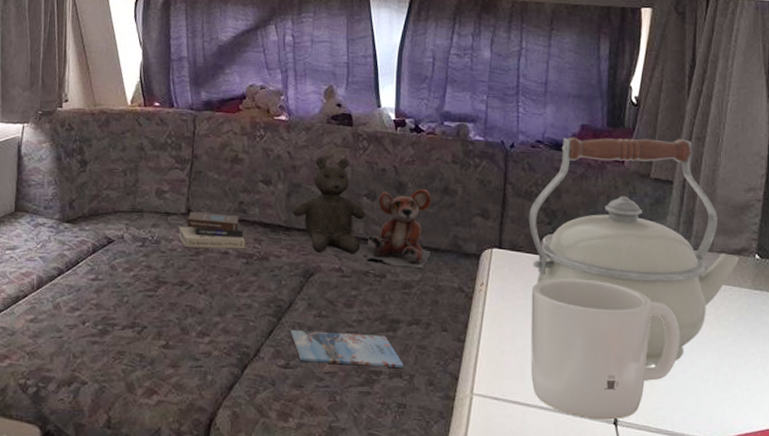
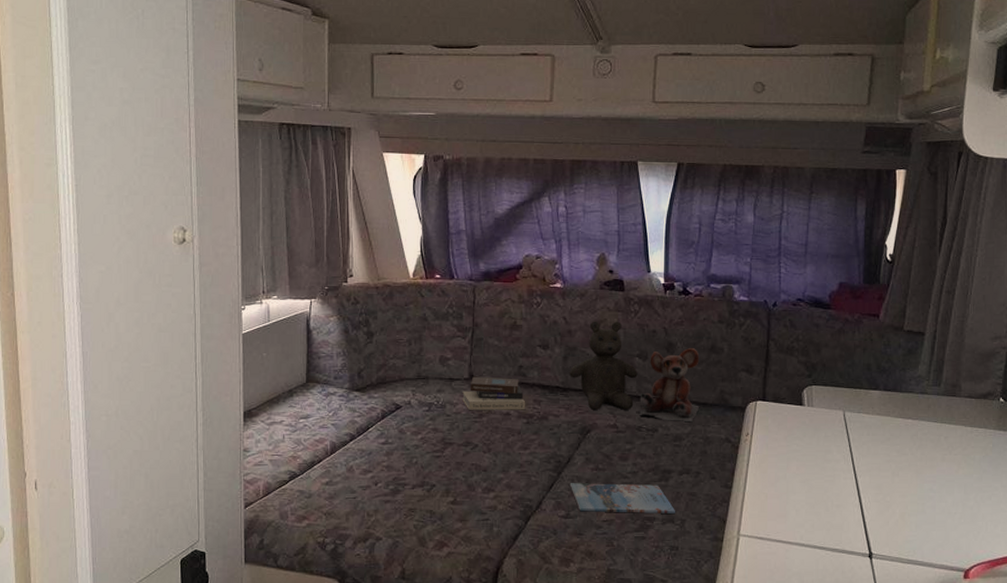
kettle: present [528,136,740,367] -> none [790,293,986,504]
mug: present [530,278,679,420] -> none [792,426,929,554]

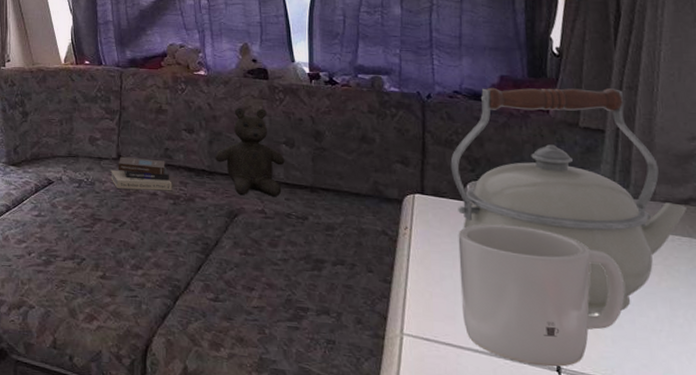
magazine: present [569,483,676,513] -> none [218,266,331,305]
stuffed animal: present [638,347,700,421] -> none [287,136,353,211]
kettle: none [790,293,986,504] -> present [450,87,688,315]
mug: none [792,426,929,554] -> present [458,224,625,367]

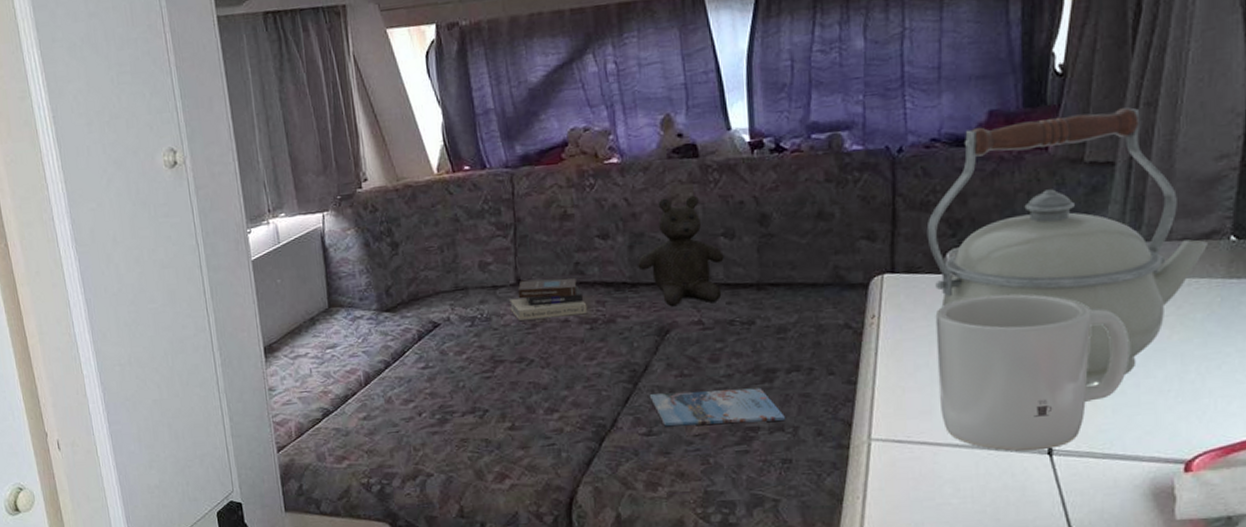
magazine: none [218,266,331,305] -> present [649,387,786,427]

